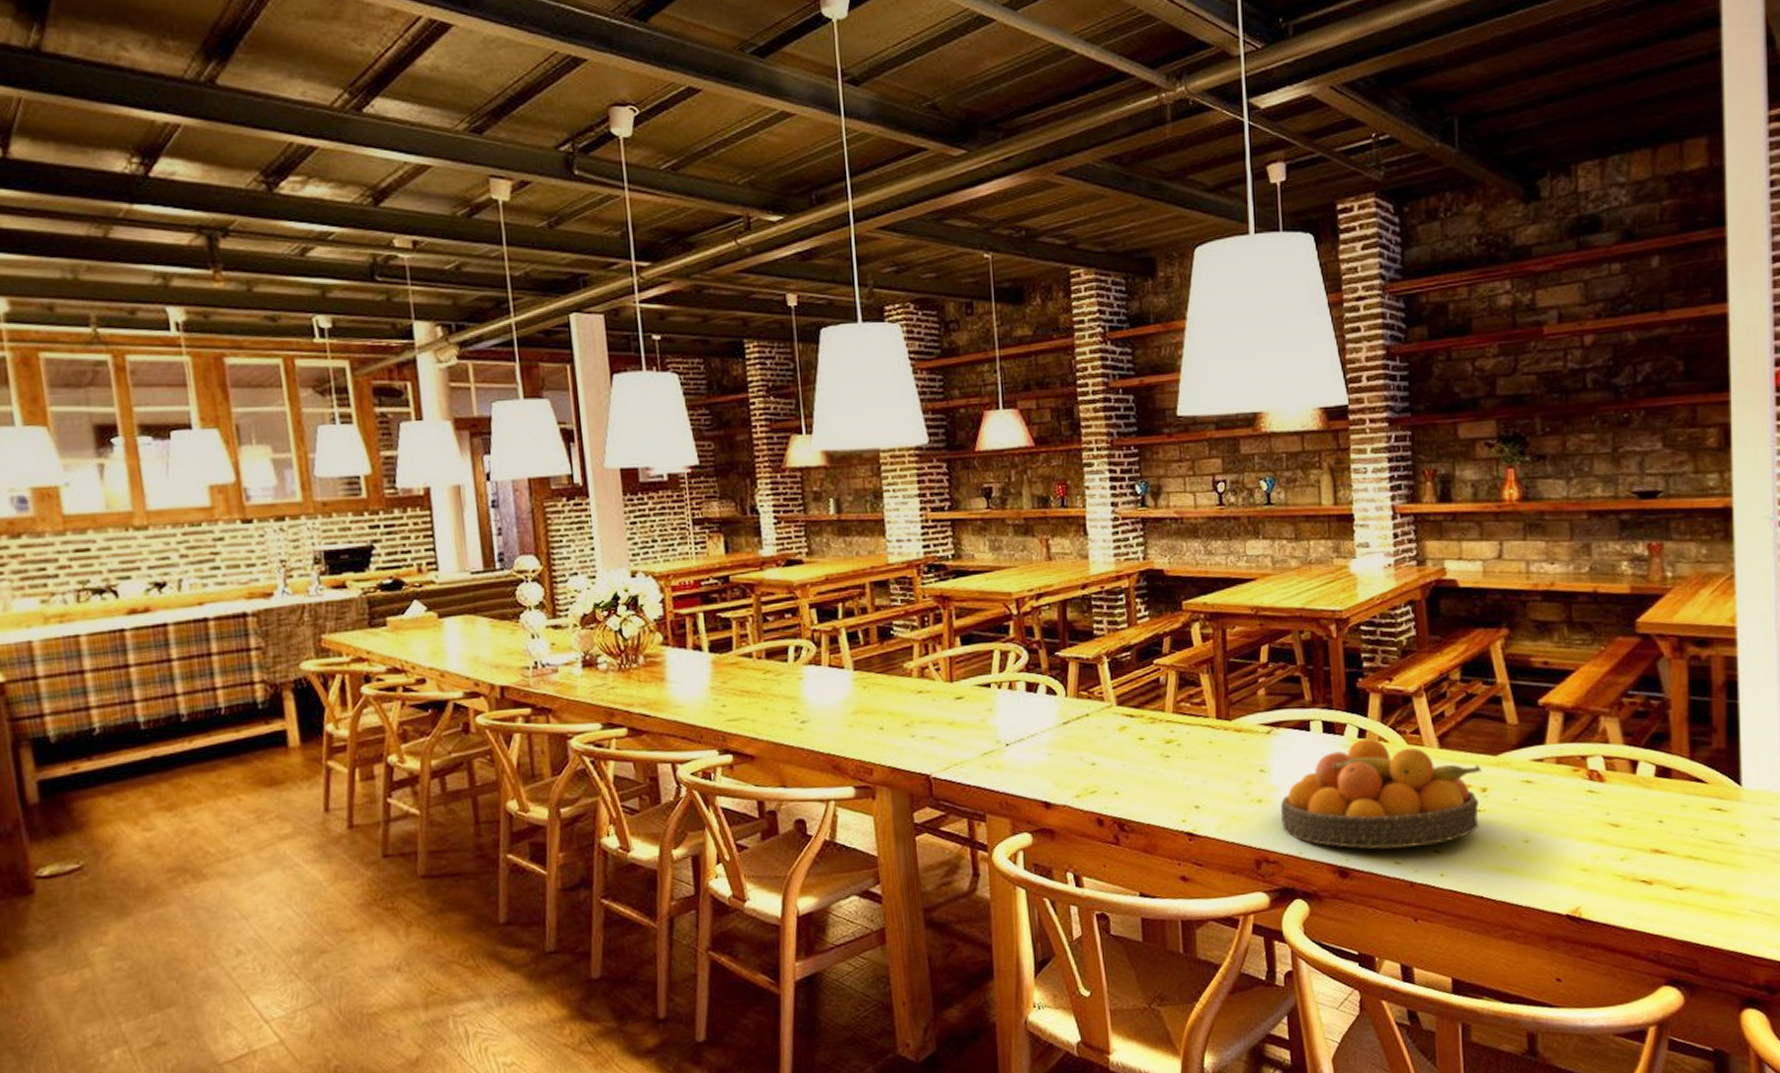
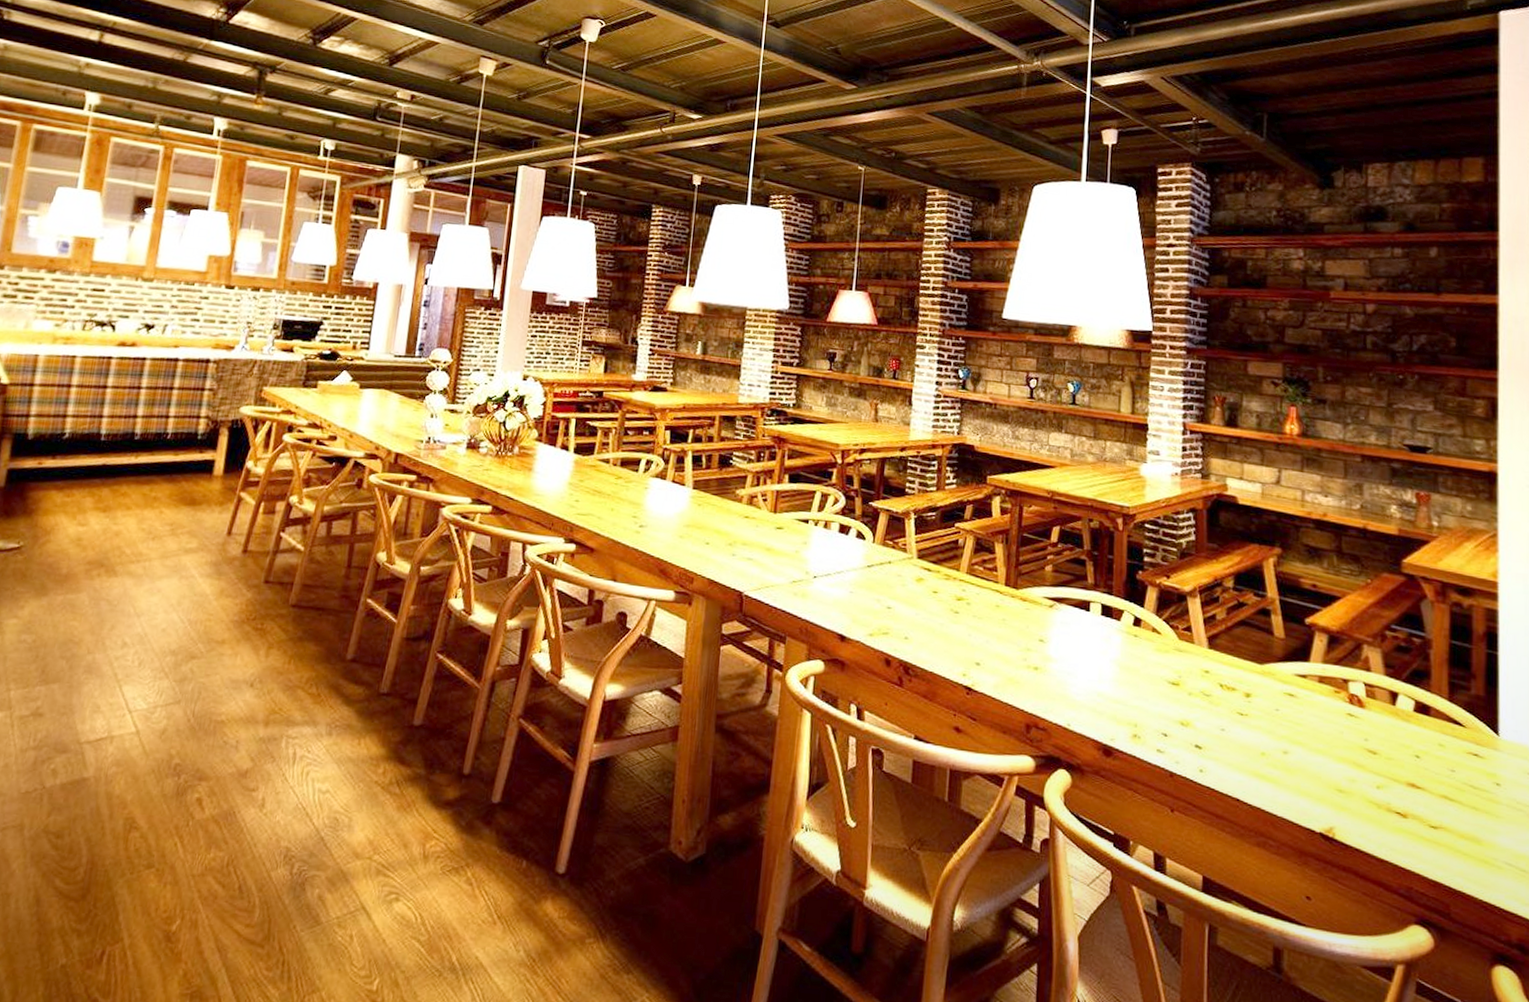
fruit bowl: present [1280,738,1482,849] -> none [1054,627,1247,740]

